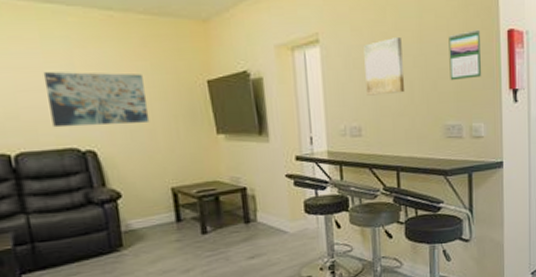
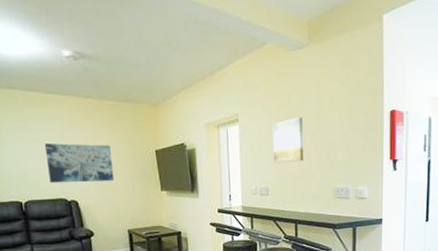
calendar: present [448,29,482,81] -> none [341,110,368,152]

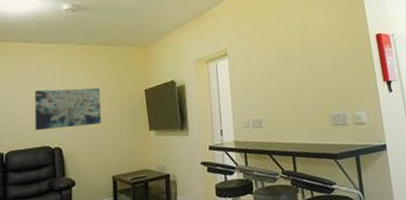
wall art: present [272,117,304,163] -> none [261,47,296,94]

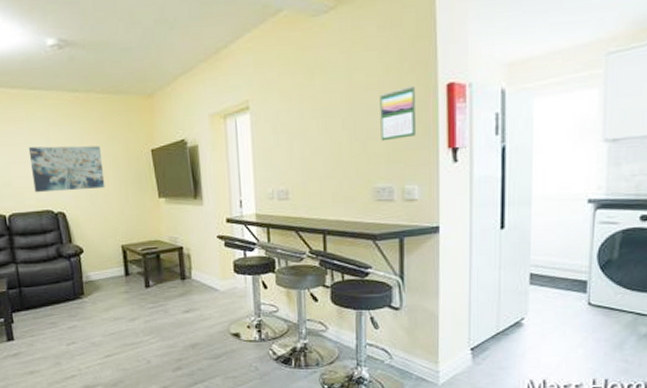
calendar: none [328,36,359,78] -> present [380,85,417,141]

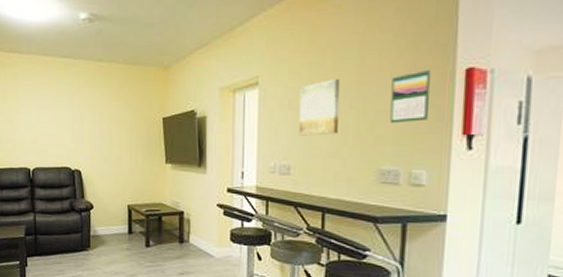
wall art: present [28,145,106,193] -> none [55,109,118,151]
wall art: none [292,100,333,159] -> present [299,79,340,136]

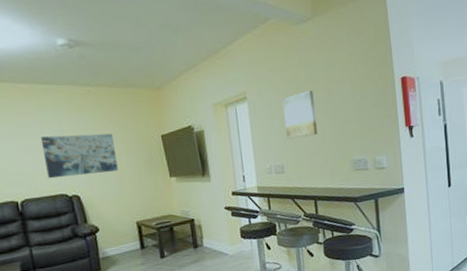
wall art: none [55,109,118,151] -> present [40,133,119,179]
calendar: present [390,69,431,123] -> none [351,79,382,123]

